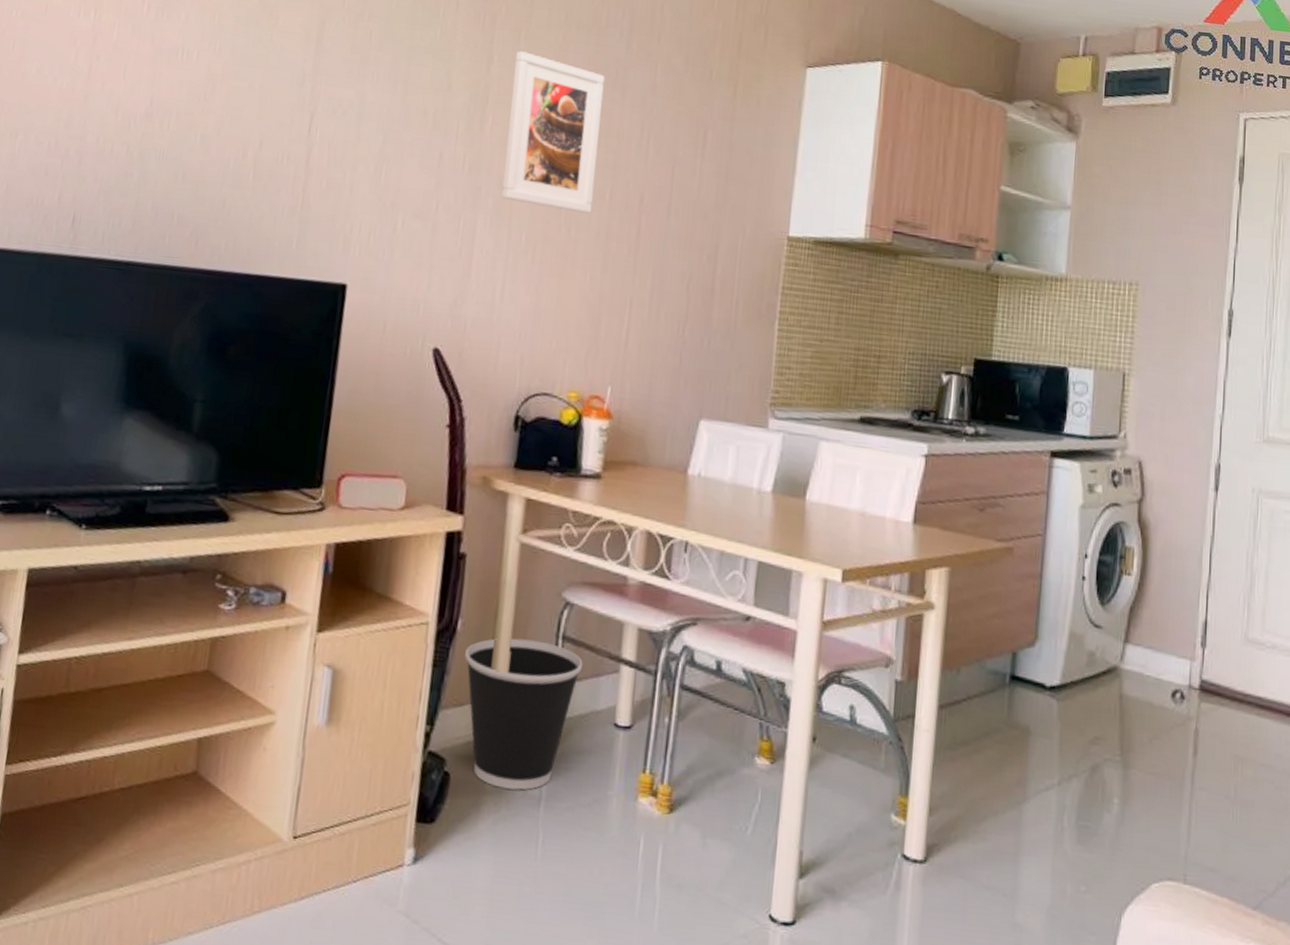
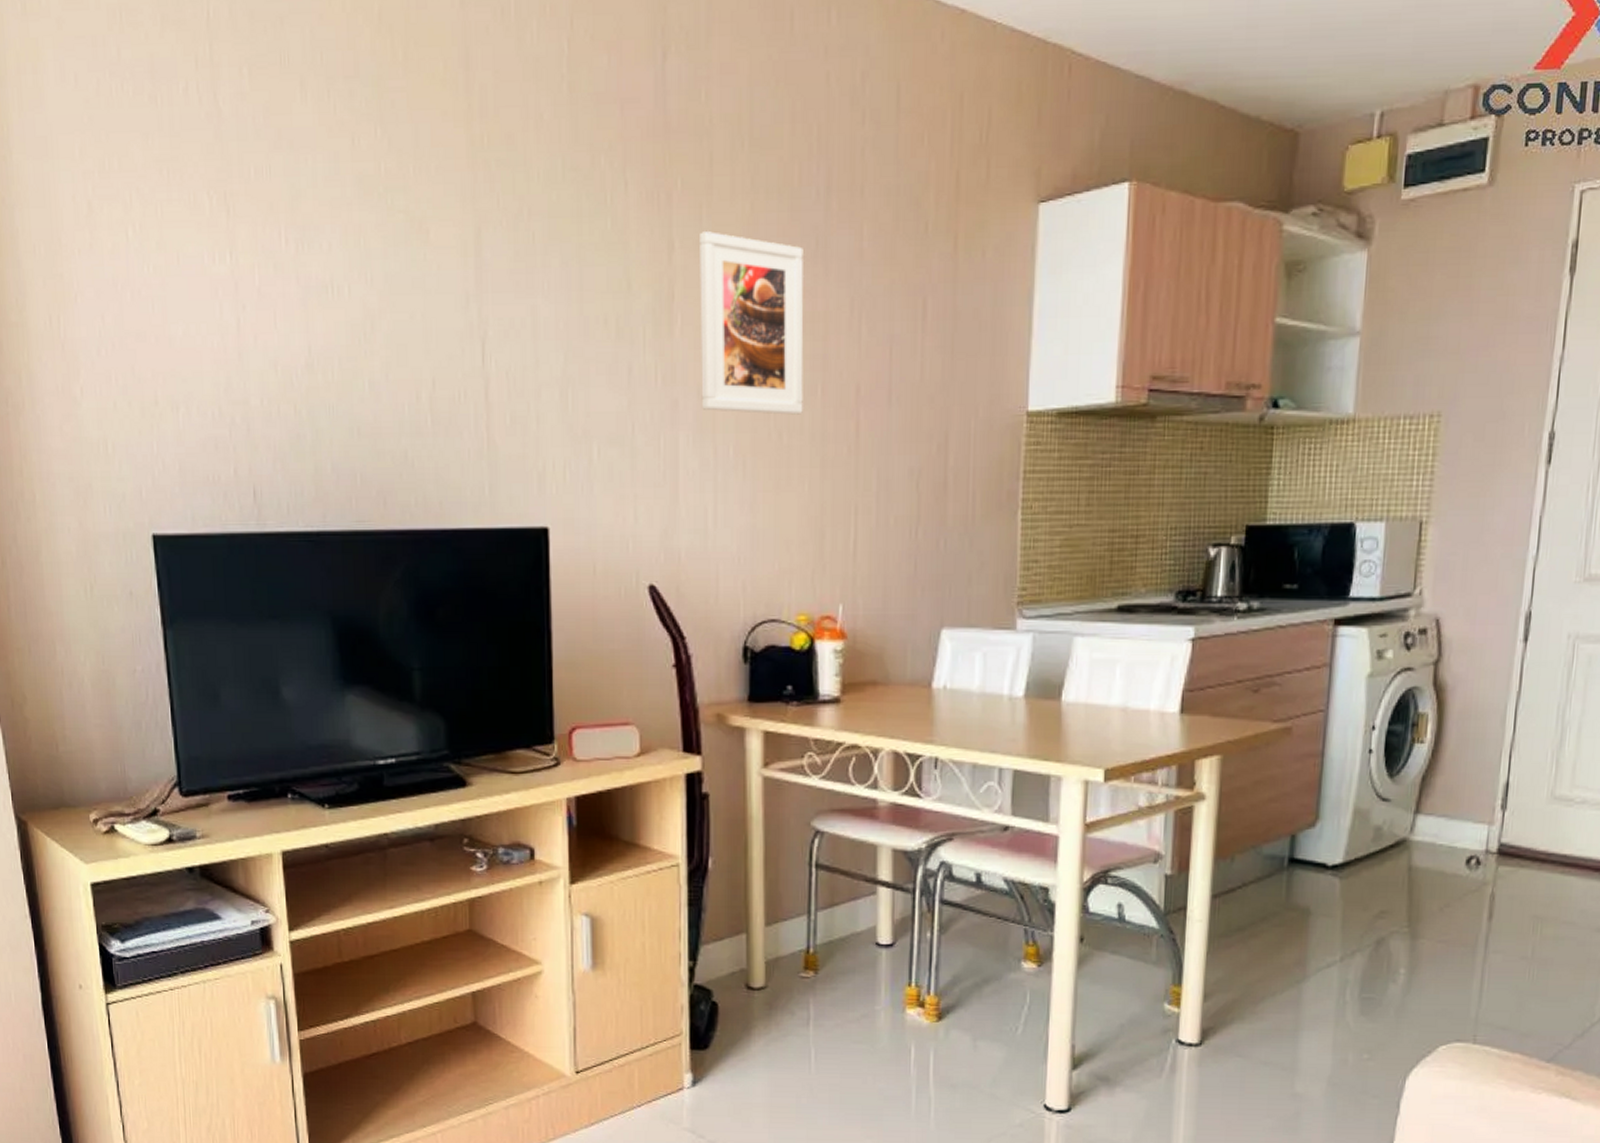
wastebasket: present [465,638,583,791] -> none [719,871,839,1013]

